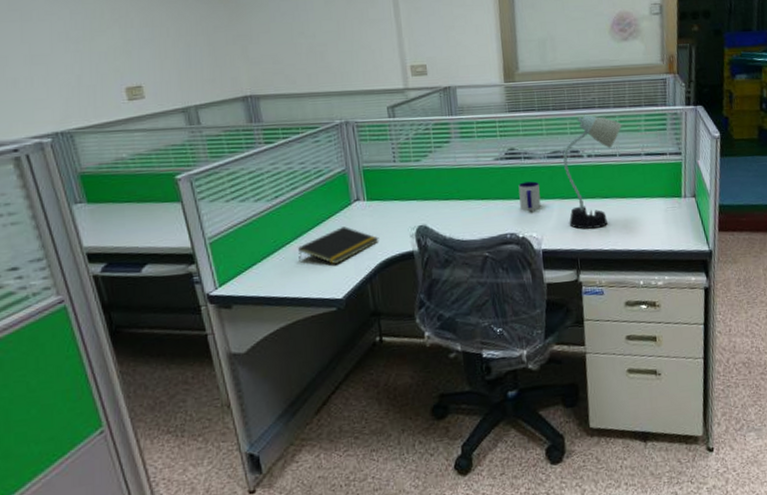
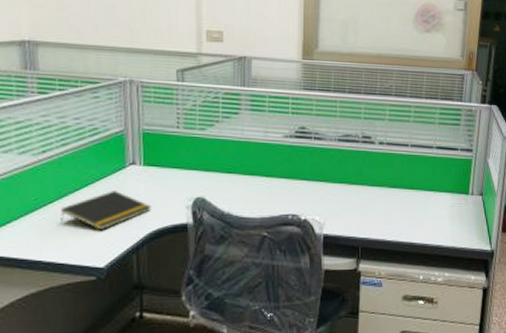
mug: present [518,181,541,212] -> none [305,163,327,194]
desk lamp: present [563,115,622,229] -> none [354,101,417,217]

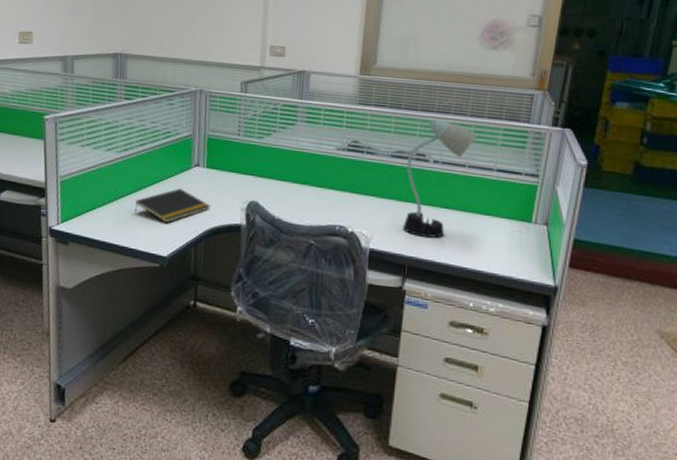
desk lamp: none [354,101,417,217] -> present [402,119,477,238]

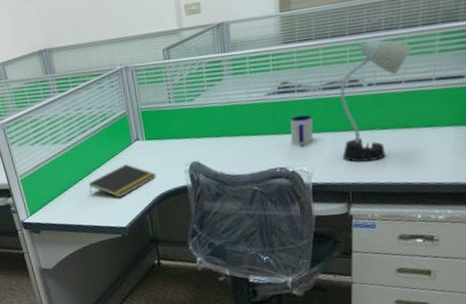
mug: none [354,176,378,208] -> present [290,114,314,146]

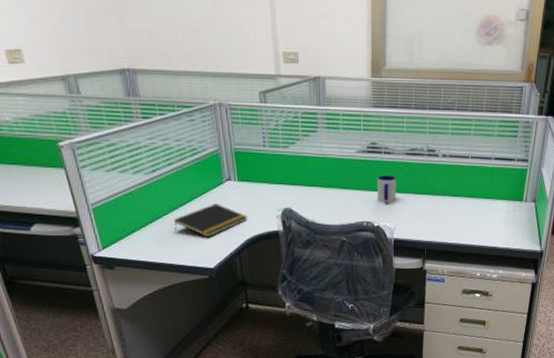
desk lamp: present [340,39,412,163] -> none [420,116,477,223]

